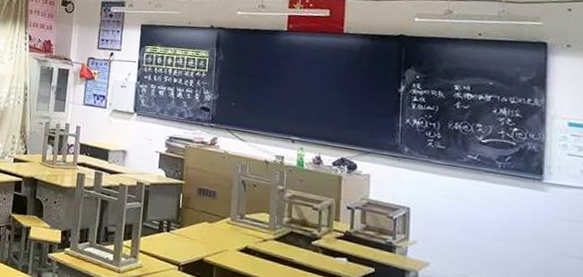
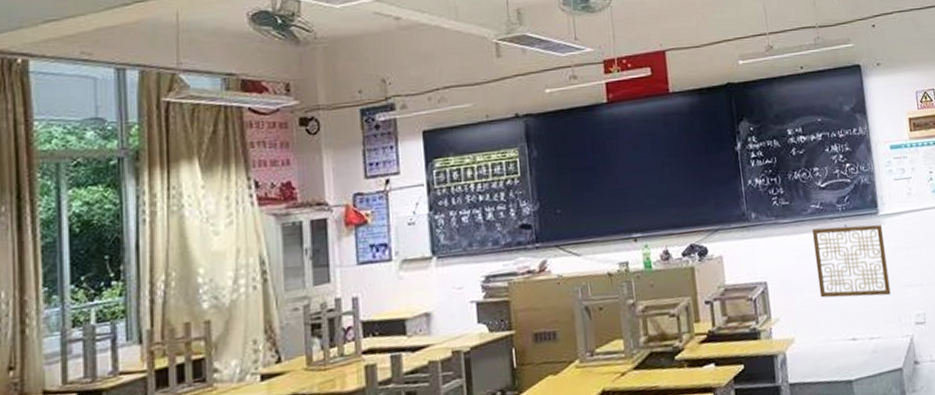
wall art: none [463,176,544,258] -> present [812,224,891,298]

